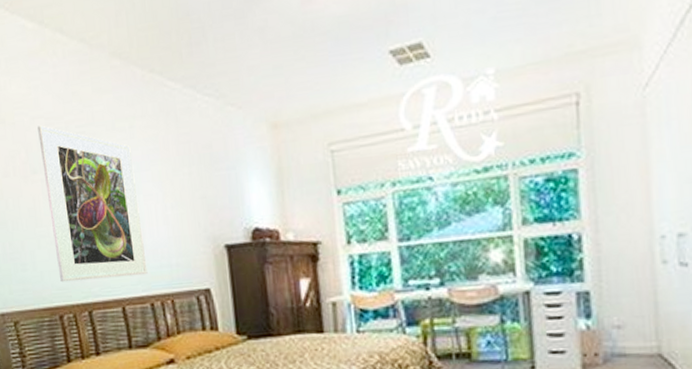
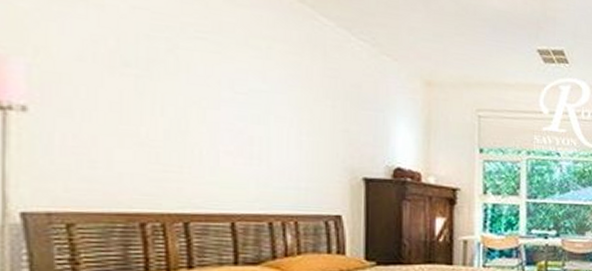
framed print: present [37,125,148,283] -> none [139,17,269,194]

